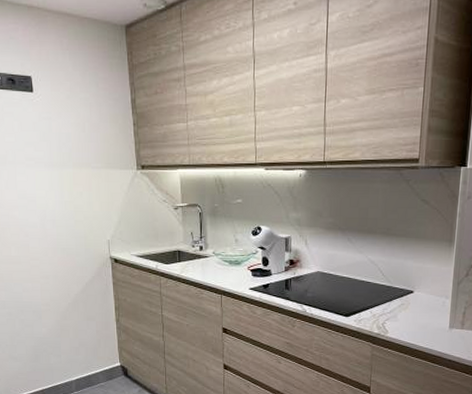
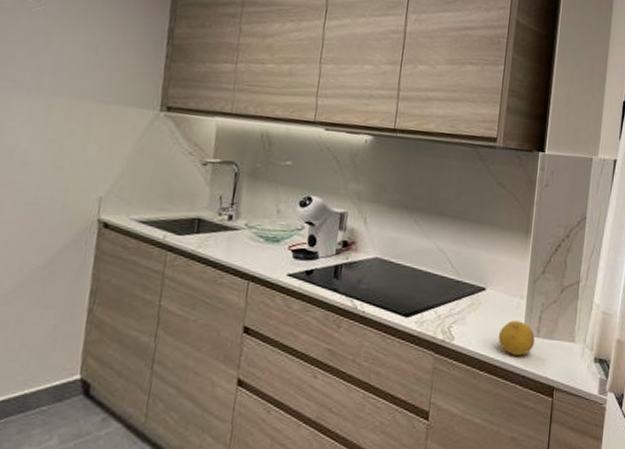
fruit: none [426,316,460,345] -> present [498,320,535,356]

